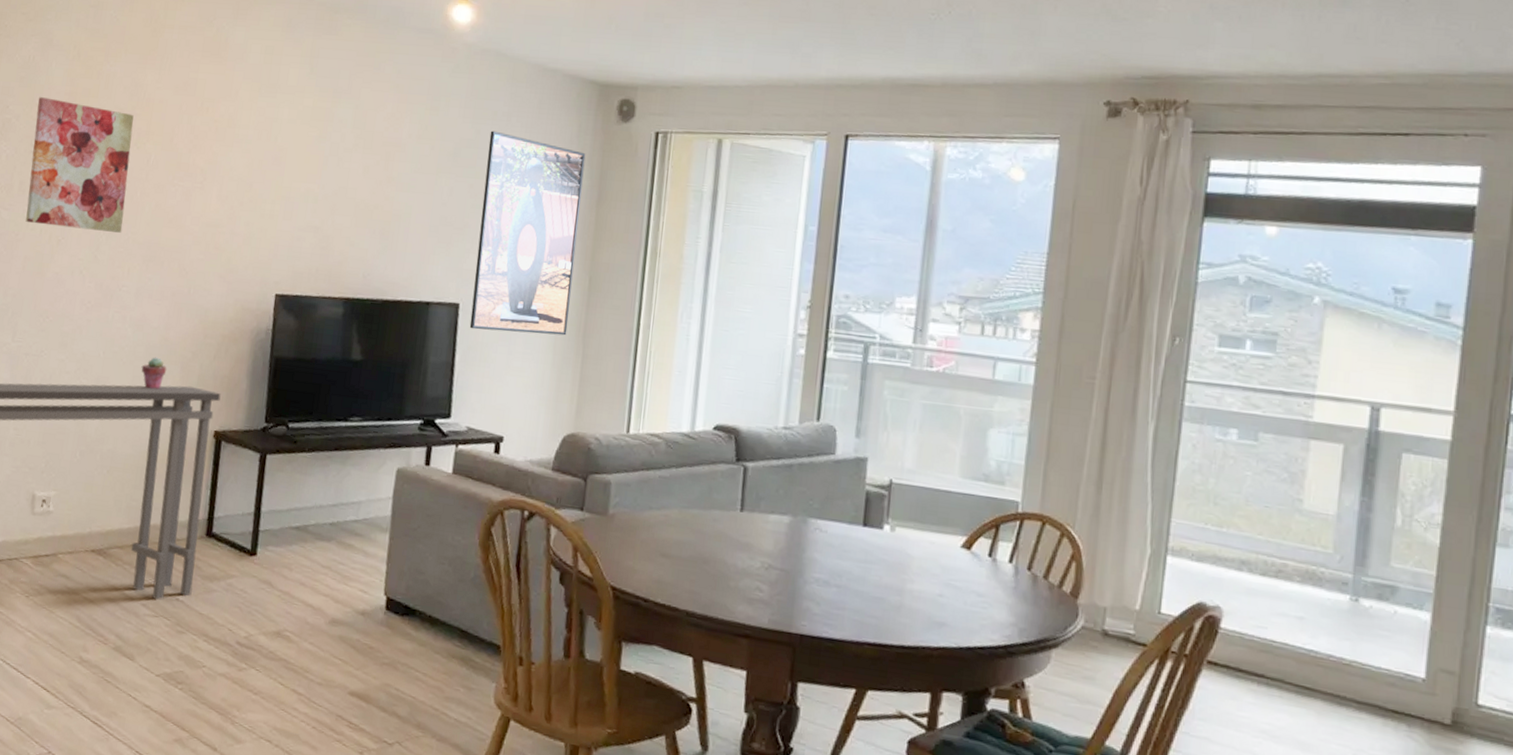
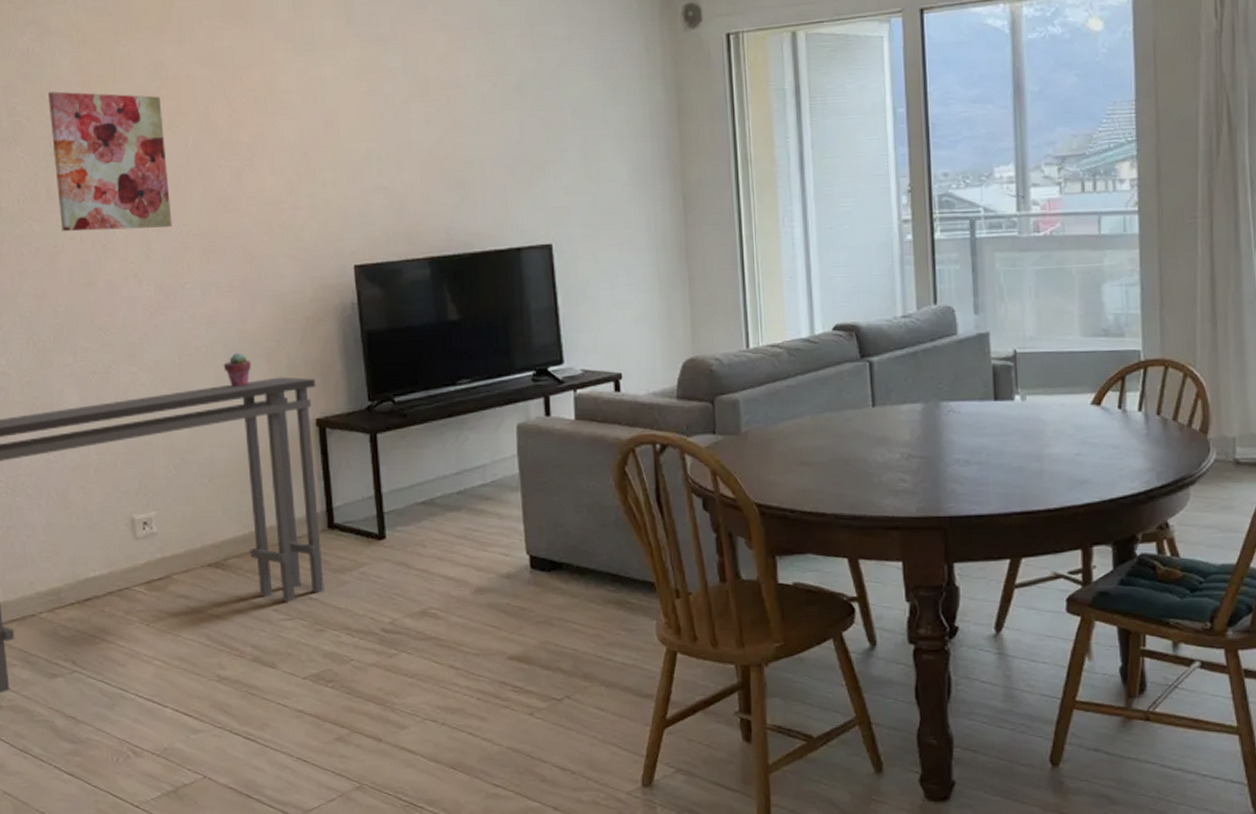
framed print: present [469,130,586,336] -> none [553,57,669,269]

